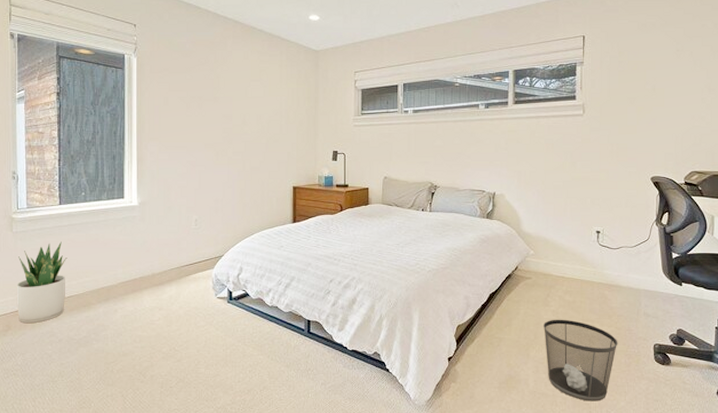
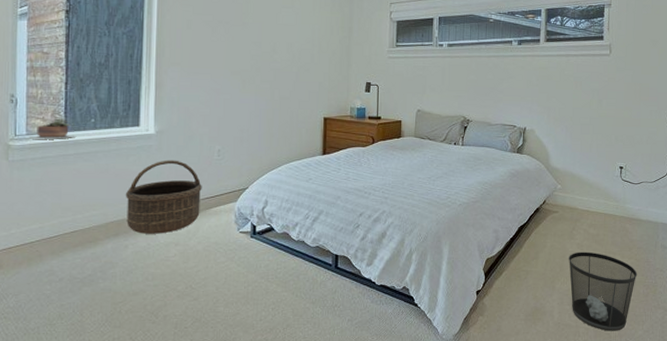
planter: present [16,242,66,324] -> none [10,172,71,262]
succulent plant: none [30,192,69,213] -> present [30,118,75,141]
basket: none [113,229,182,299] -> present [125,160,202,234]

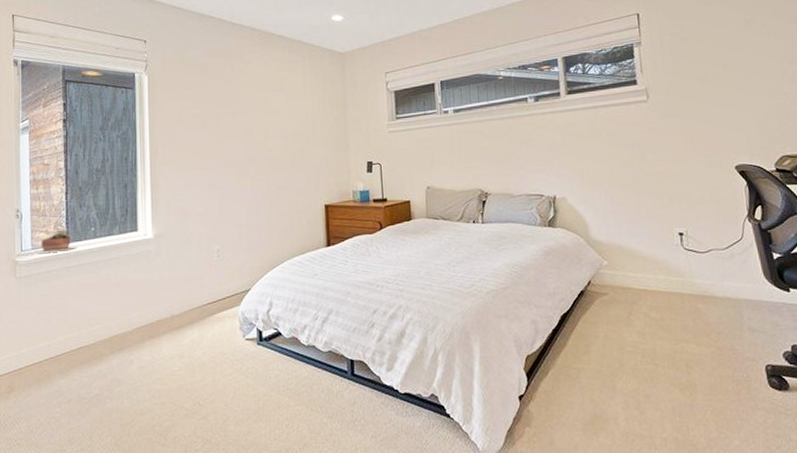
basket: present [125,160,202,234] -> none [127,264,204,347]
waste bin: present [569,252,637,331] -> none [629,341,722,442]

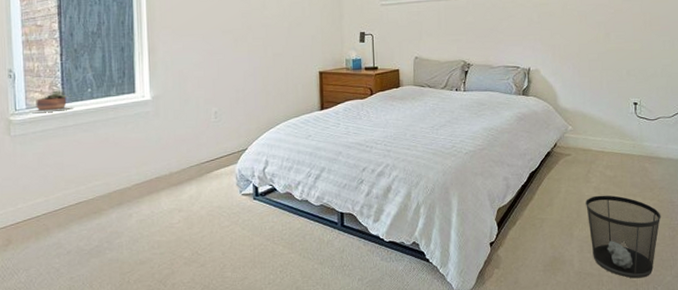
waste bin: none [629,341,722,442] -> present [586,195,661,279]

